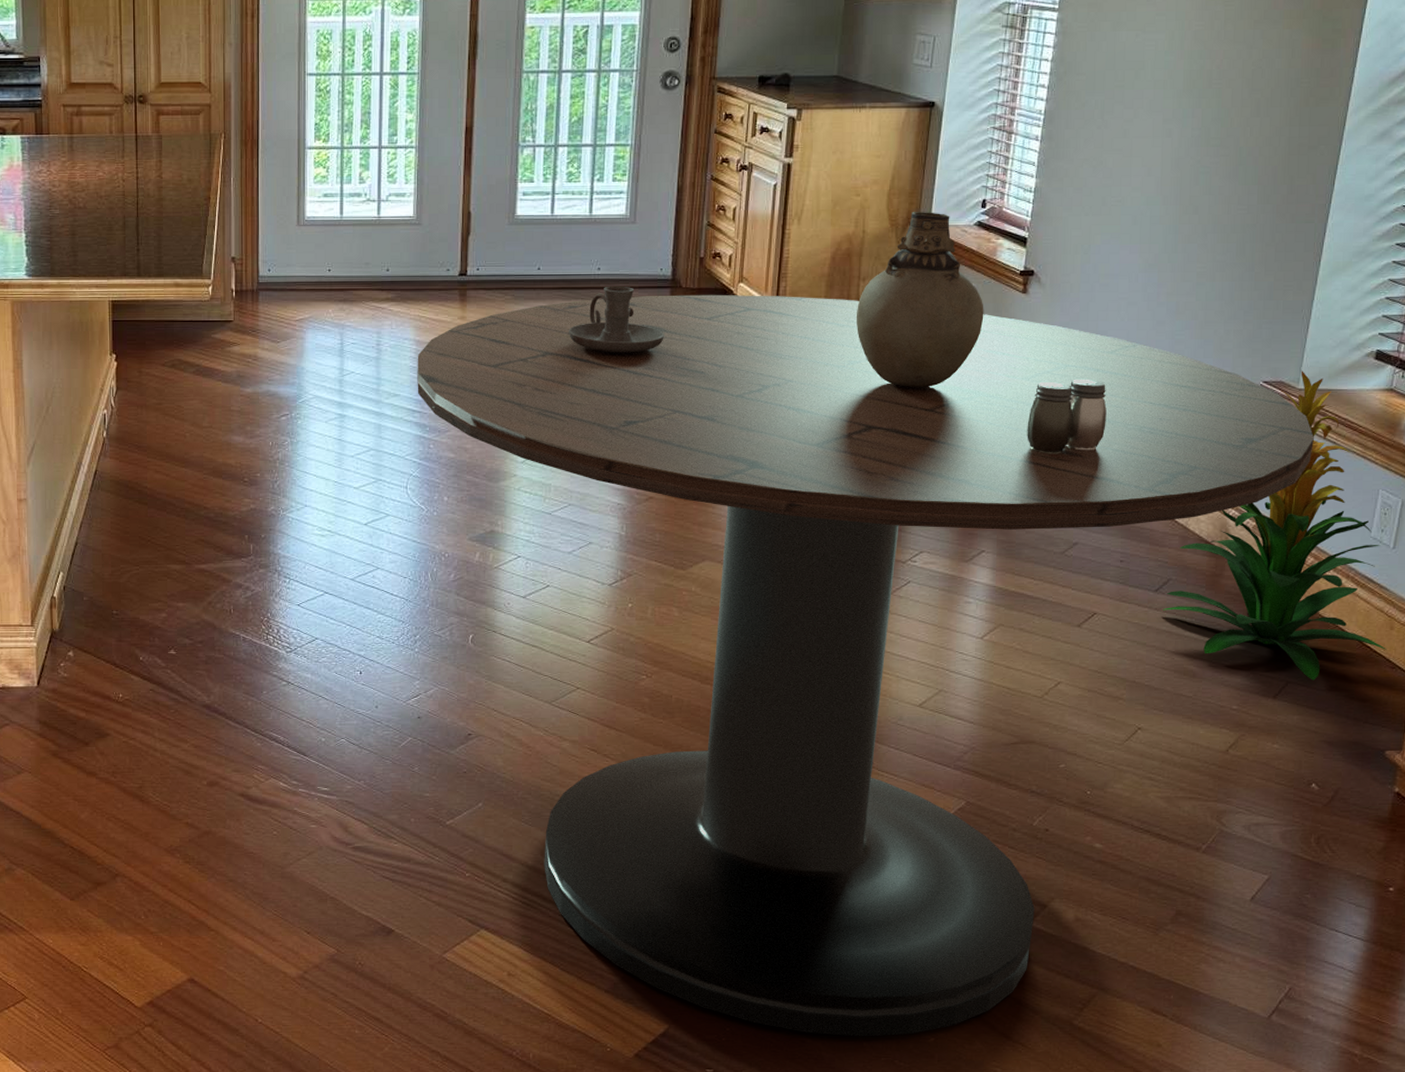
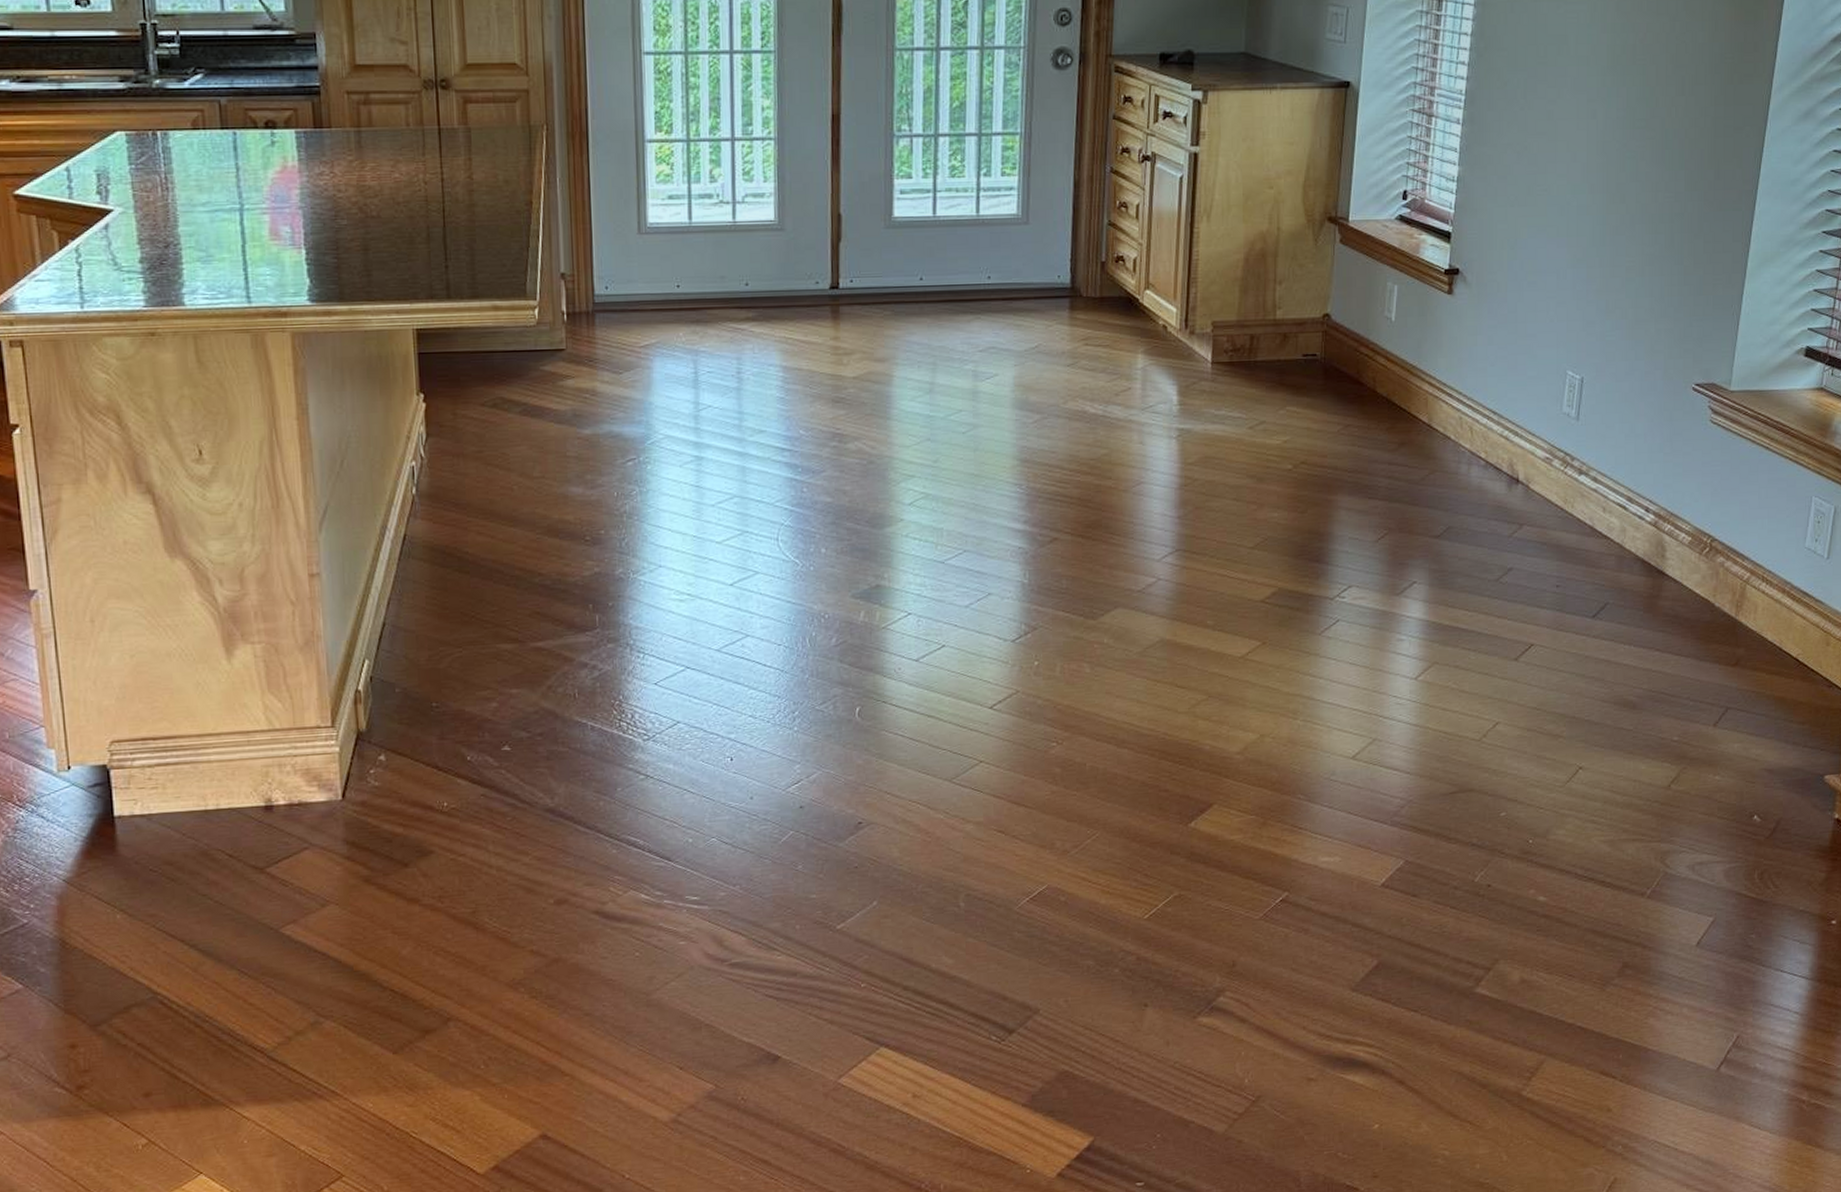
dining table: present [417,294,1314,1037] -> none [784,303,1747,1132]
candle holder: present [569,286,664,353] -> none [958,296,1064,375]
vase: present [856,212,984,388] -> none [1273,205,1409,404]
salt and pepper shaker: present [1027,378,1107,454] -> none [1457,387,1538,472]
indoor plant: present [1163,371,1387,681] -> none [1601,371,1824,705]

